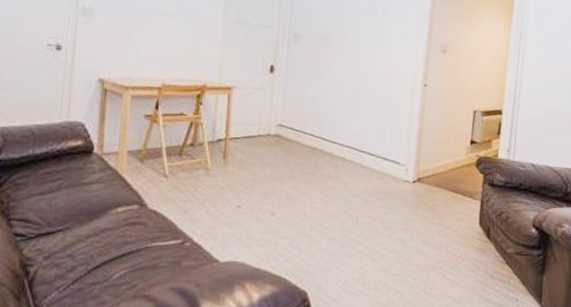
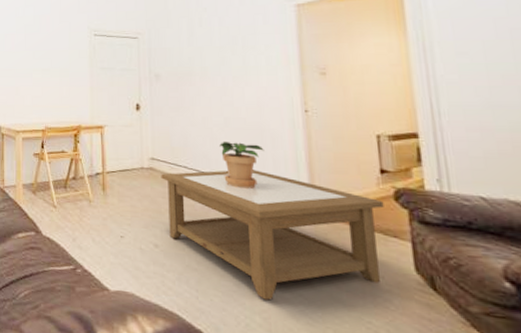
coffee table: none [286,138,468,258] -> present [161,169,384,300]
potted plant: none [346,109,385,157] -> present [219,140,264,189]

